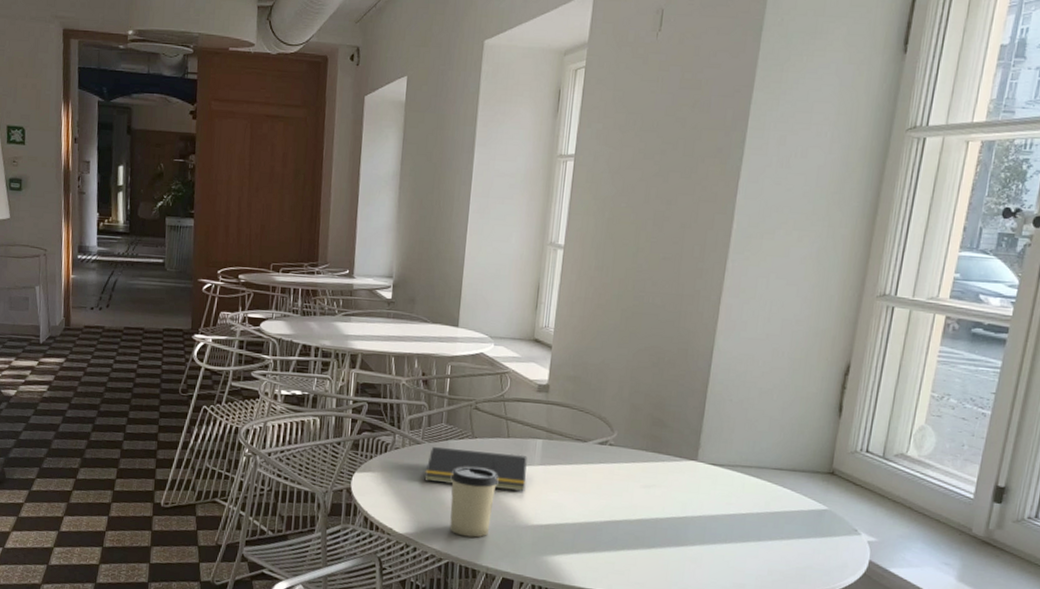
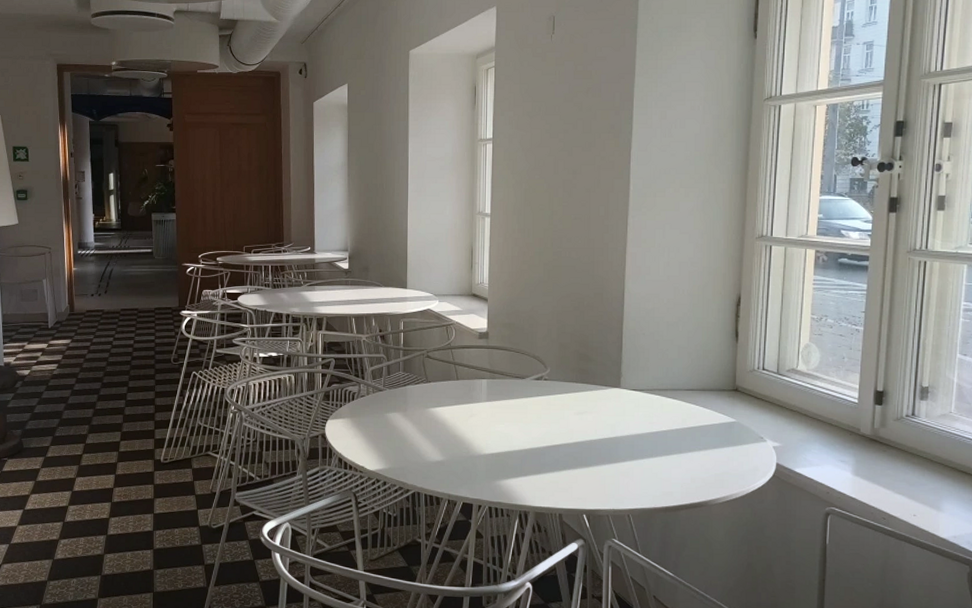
notepad: present [424,447,527,492] -> none [388,393,476,426]
cup: present [449,466,499,538] -> none [411,407,452,469]

